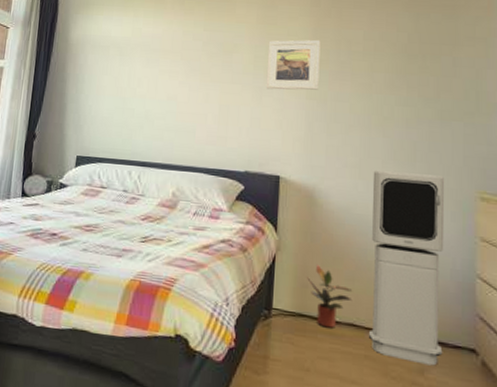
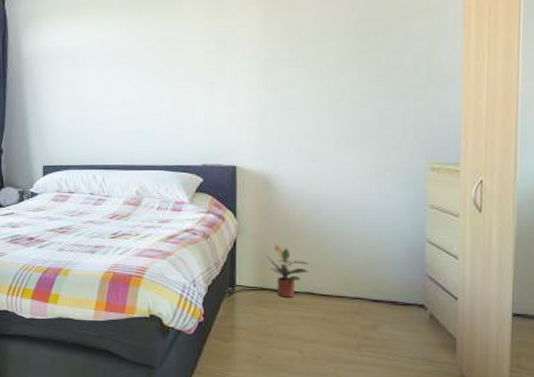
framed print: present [266,39,321,90] -> none [217,28,270,84]
air purifier: present [368,170,445,366] -> none [324,151,396,322]

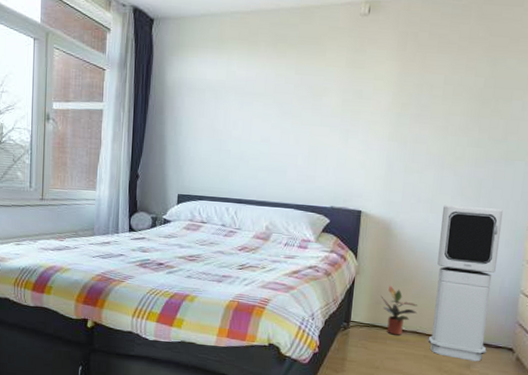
air purifier: none [324,151,396,322] -> present [428,205,504,362]

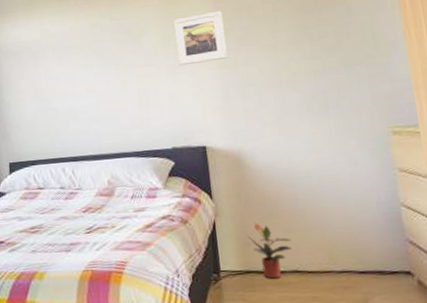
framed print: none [352,83,404,133] -> present [173,10,228,66]
air purifier: present [428,205,504,362] -> none [291,118,382,295]

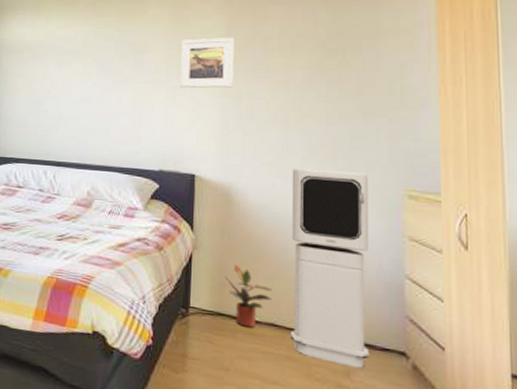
air purifier: none [291,118,382,295] -> present [289,168,370,369]

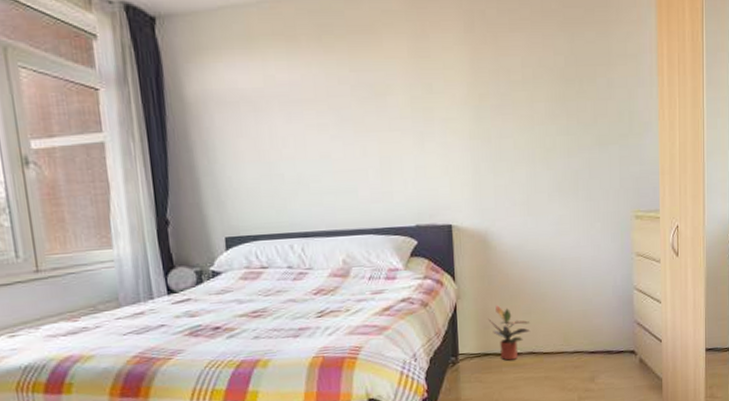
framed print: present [179,37,235,89] -> none [423,71,481,133]
air purifier: present [289,168,370,369] -> none [540,201,609,374]

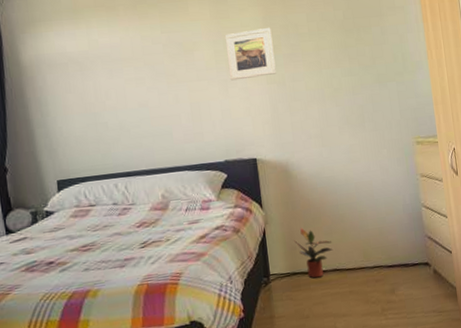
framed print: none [423,71,481,133] -> present [224,27,277,81]

